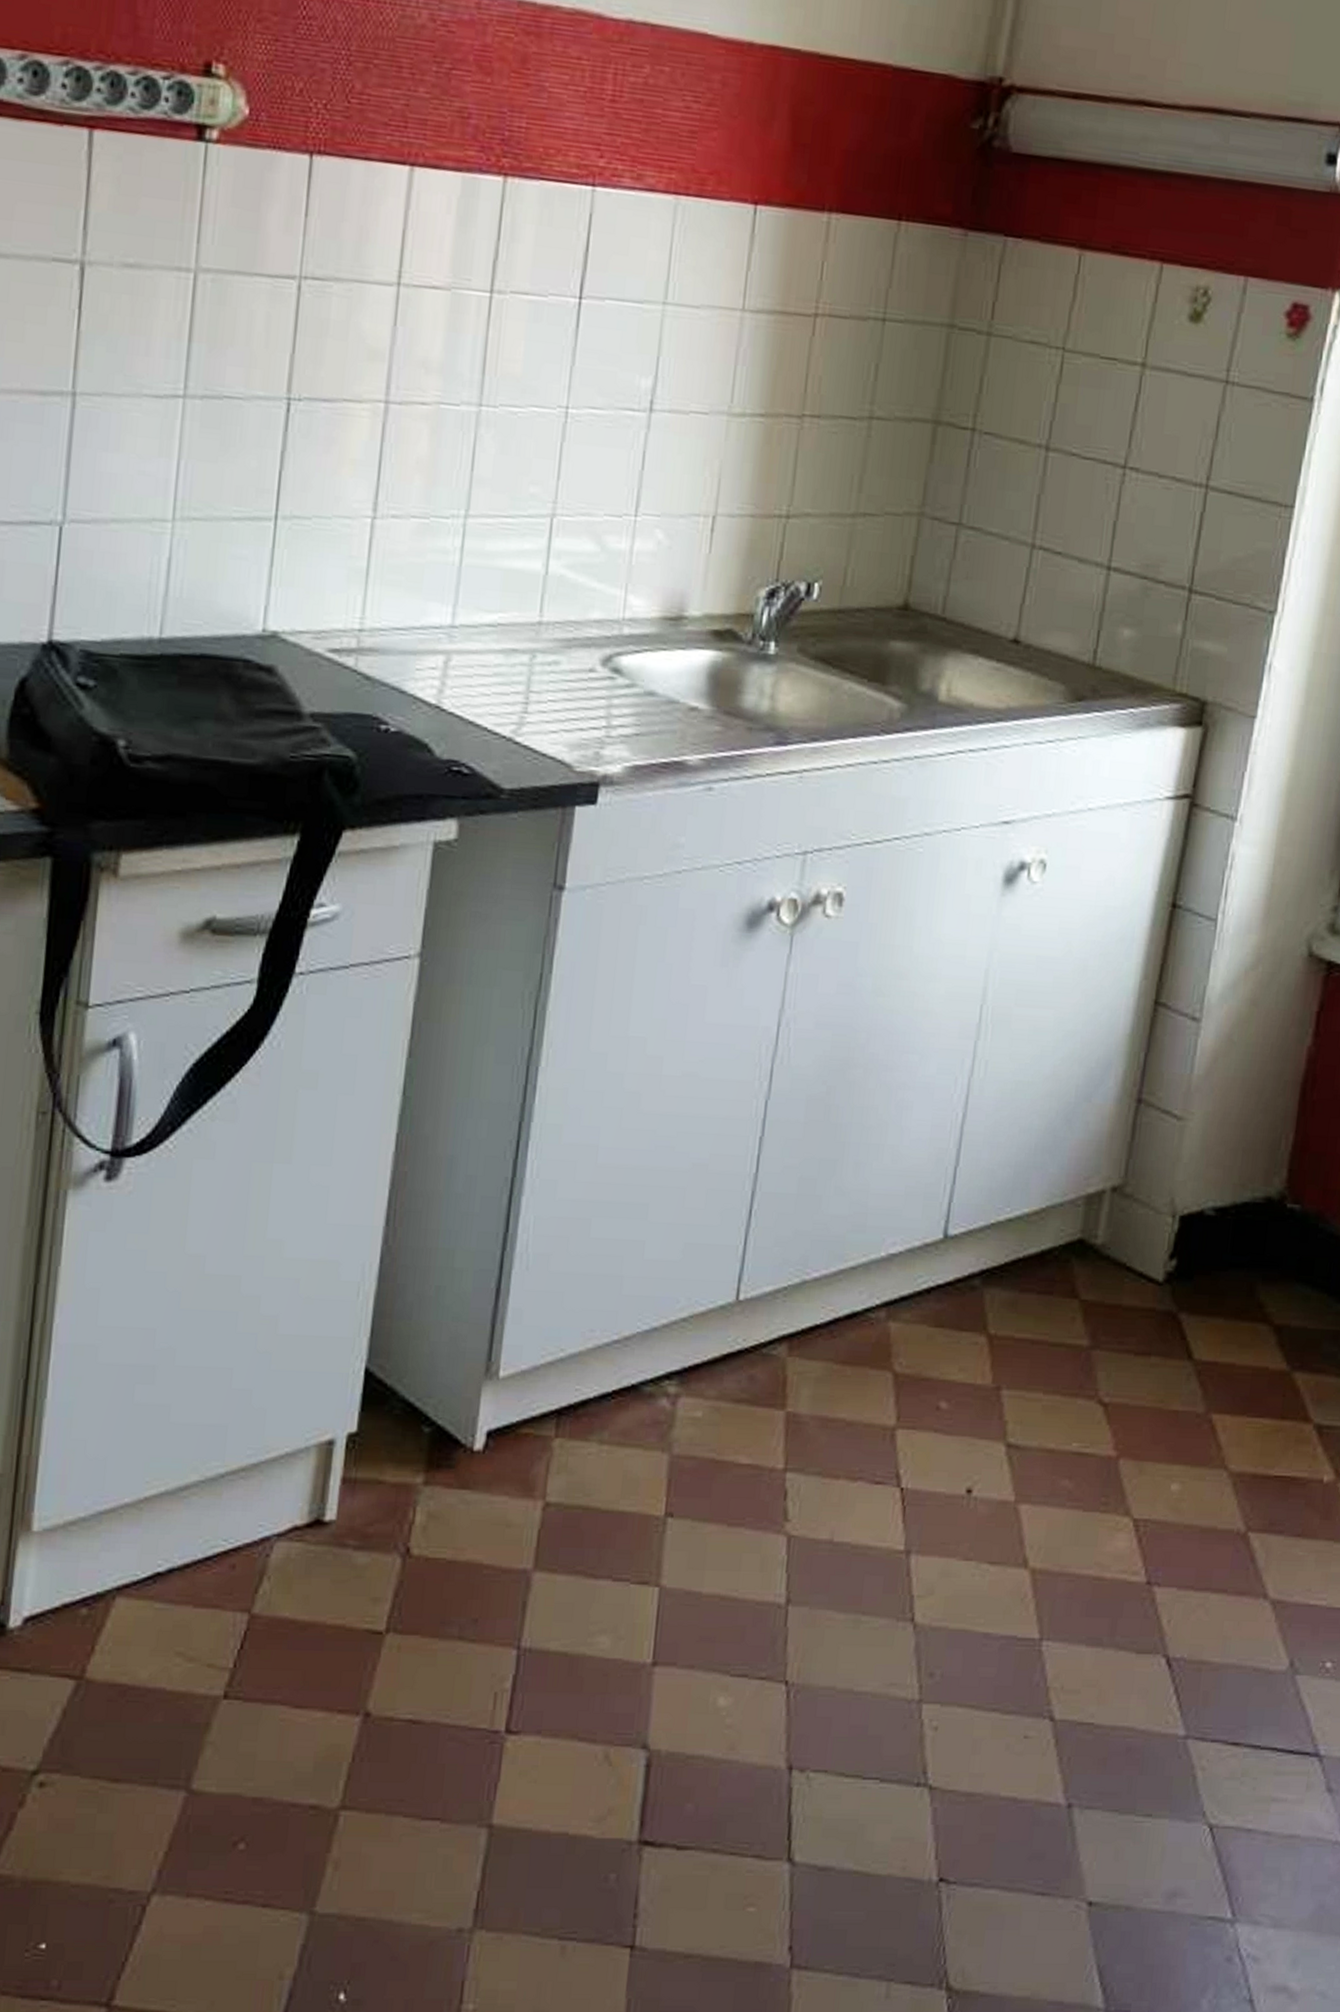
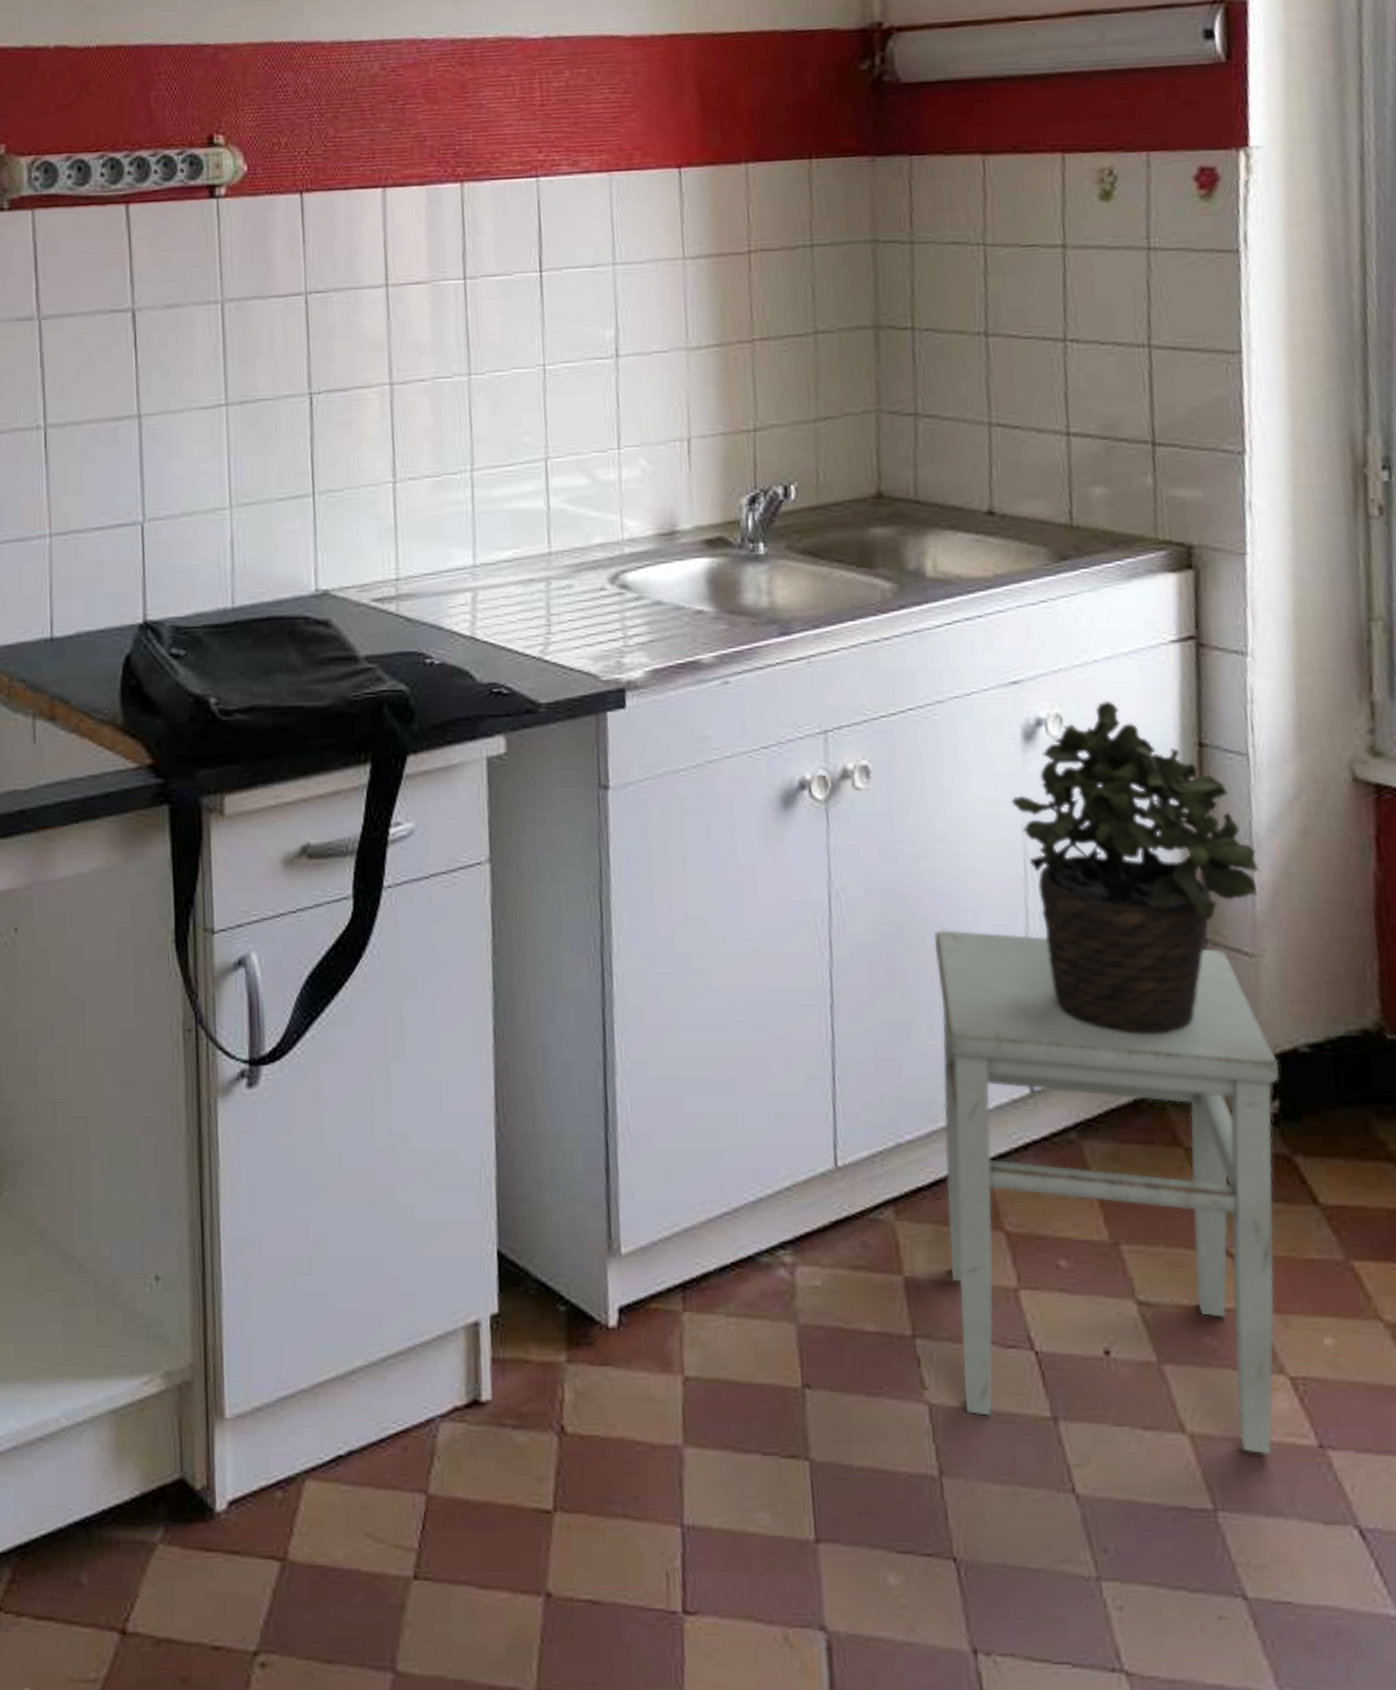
stool: none [823,1069,1184,1590] -> present [933,930,1280,1455]
potted plant: none [980,850,1205,1189] -> present [1011,700,1260,1035]

